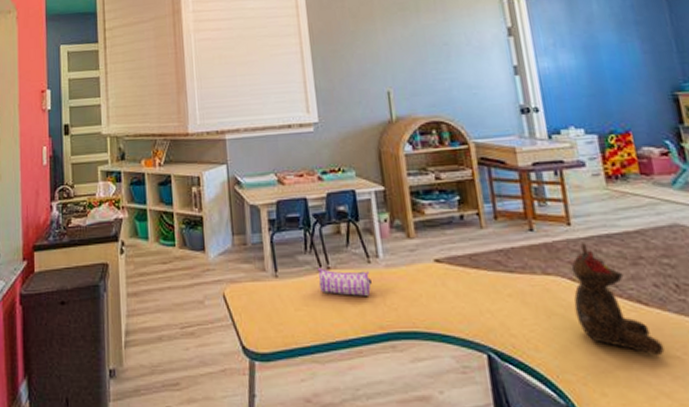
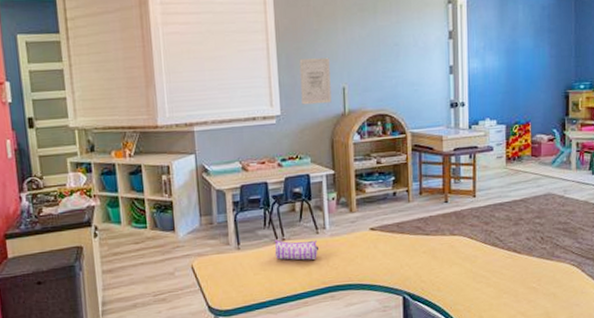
wall art: none [336,60,376,111] -> present [299,57,332,105]
teddy bear: present [571,243,665,356] -> none [469,210,526,288]

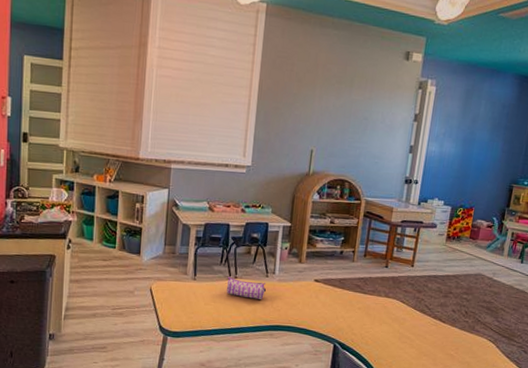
wall art: present [299,57,332,105] -> none [272,118,303,162]

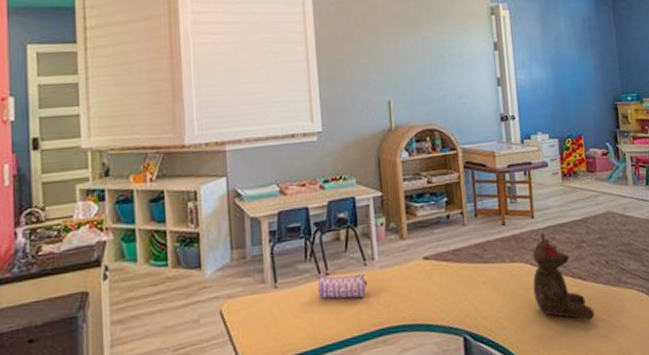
teddy bear: none [398,279,445,353] -> present [532,232,595,321]

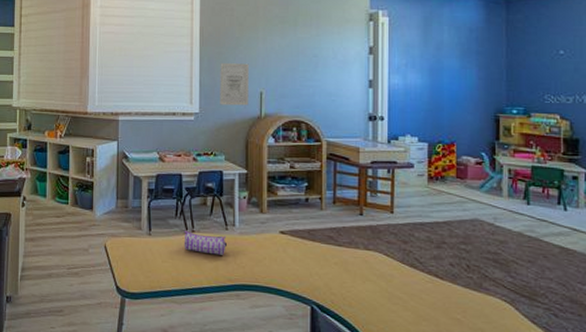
wall art: none [341,69,377,120] -> present [220,63,249,106]
teddy bear: present [532,232,595,321] -> none [385,228,449,317]

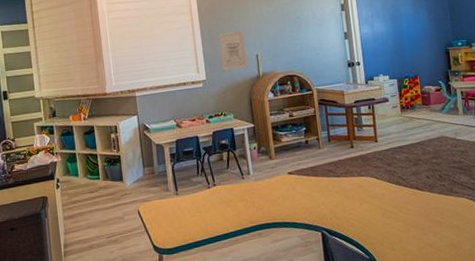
pencil case: present [183,231,227,255] -> none [206,184,245,203]

